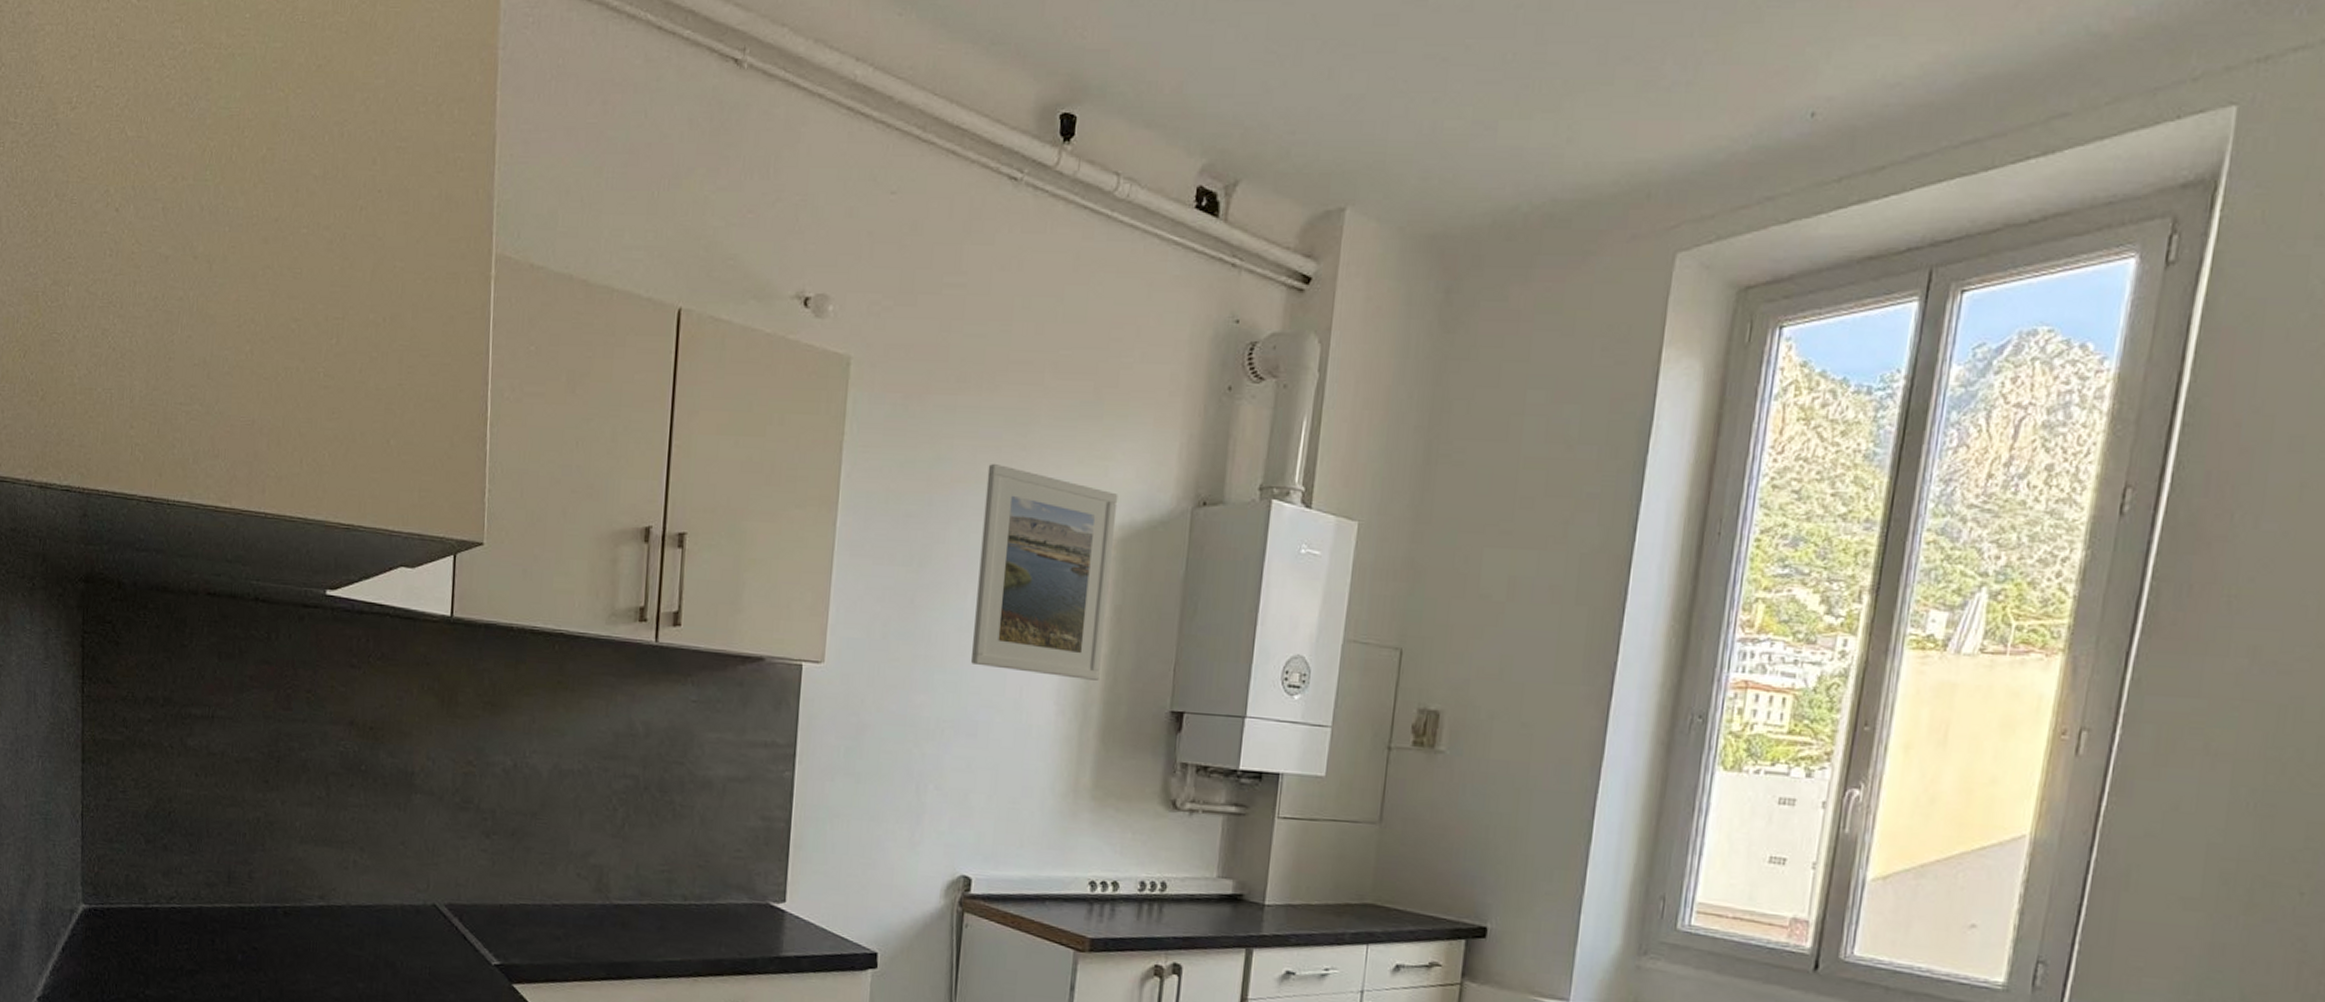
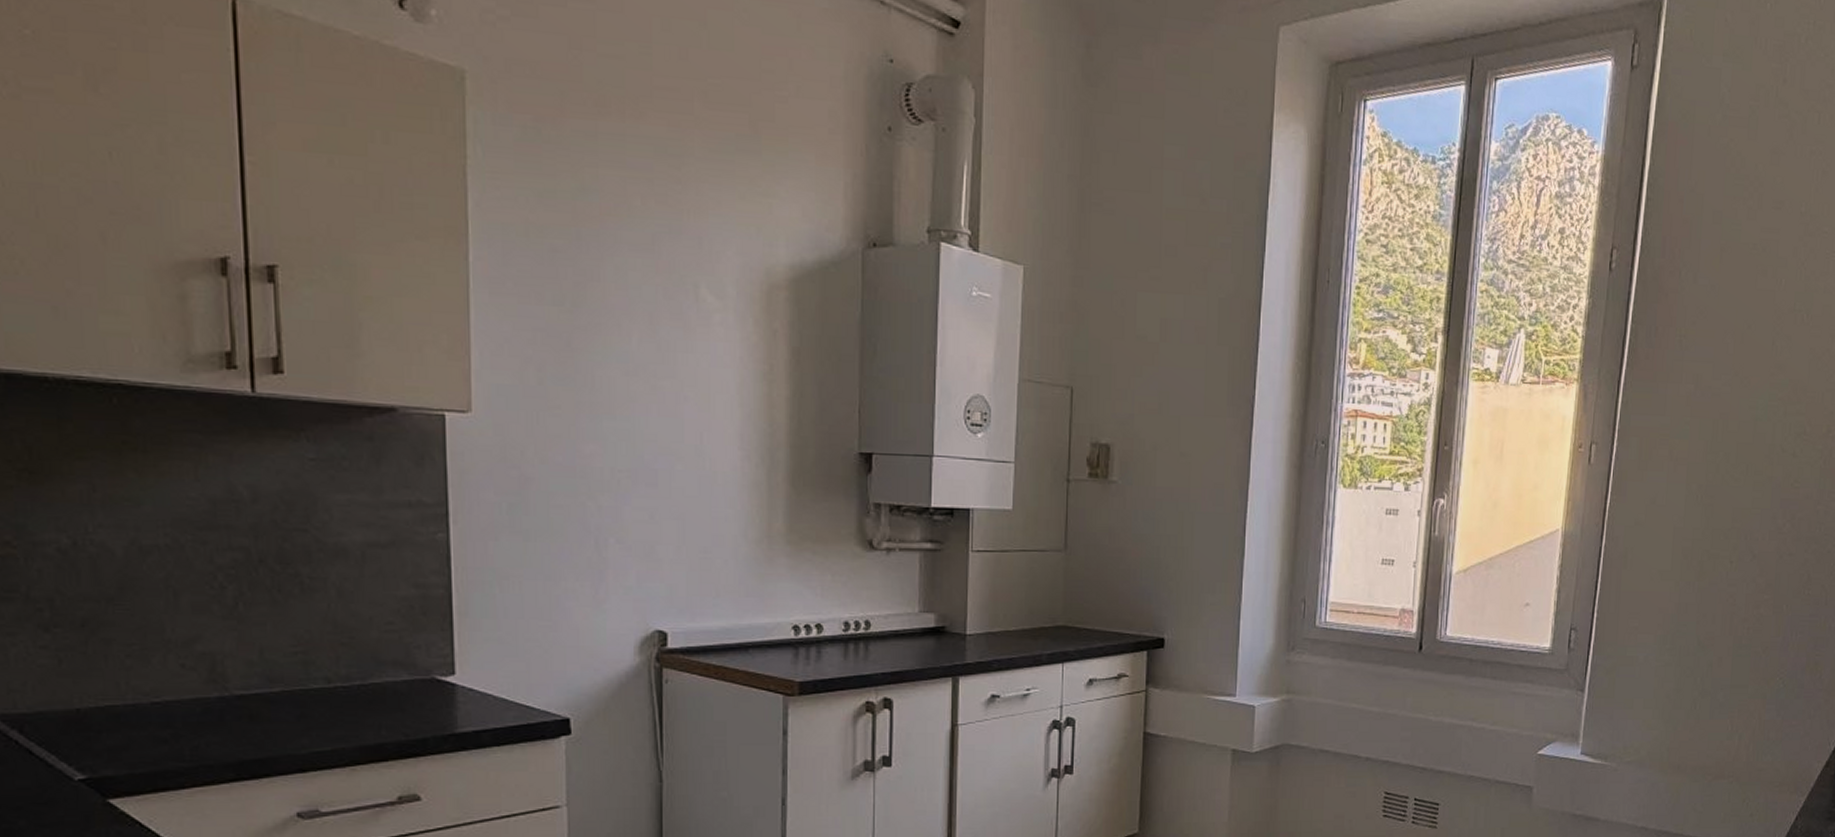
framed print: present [971,463,1118,681] -> none [641,196,786,424]

